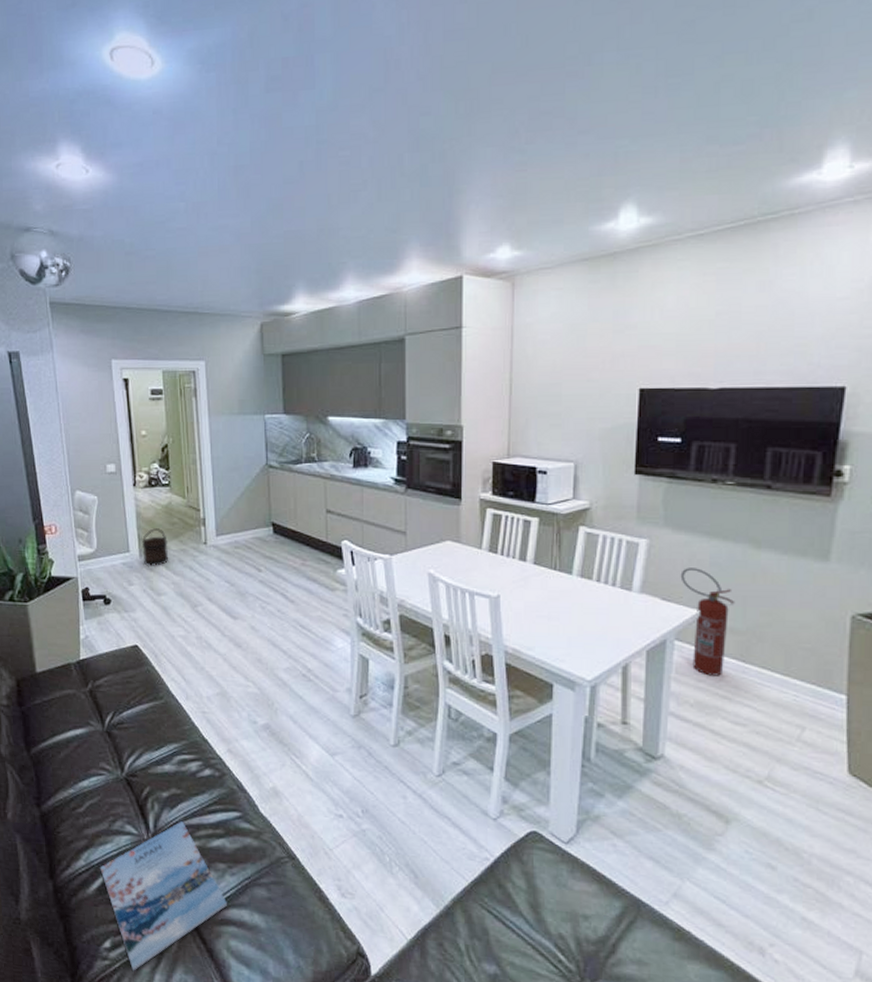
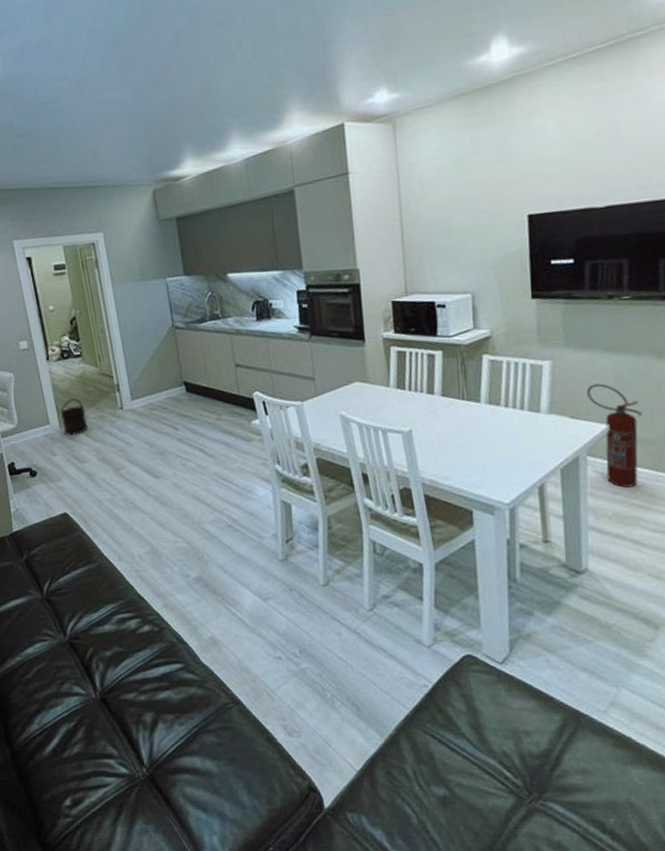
magazine: present [100,821,227,971] -> none [53,678,179,825]

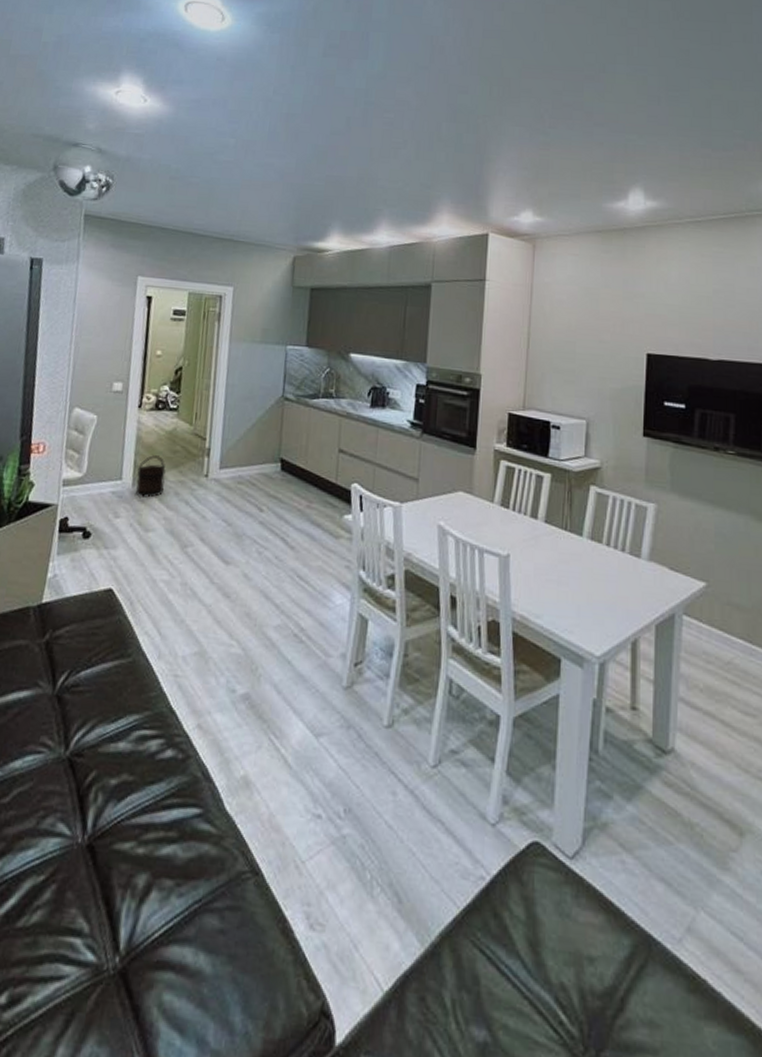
fire extinguisher: present [586,384,643,488] -> none [687,536,740,658]

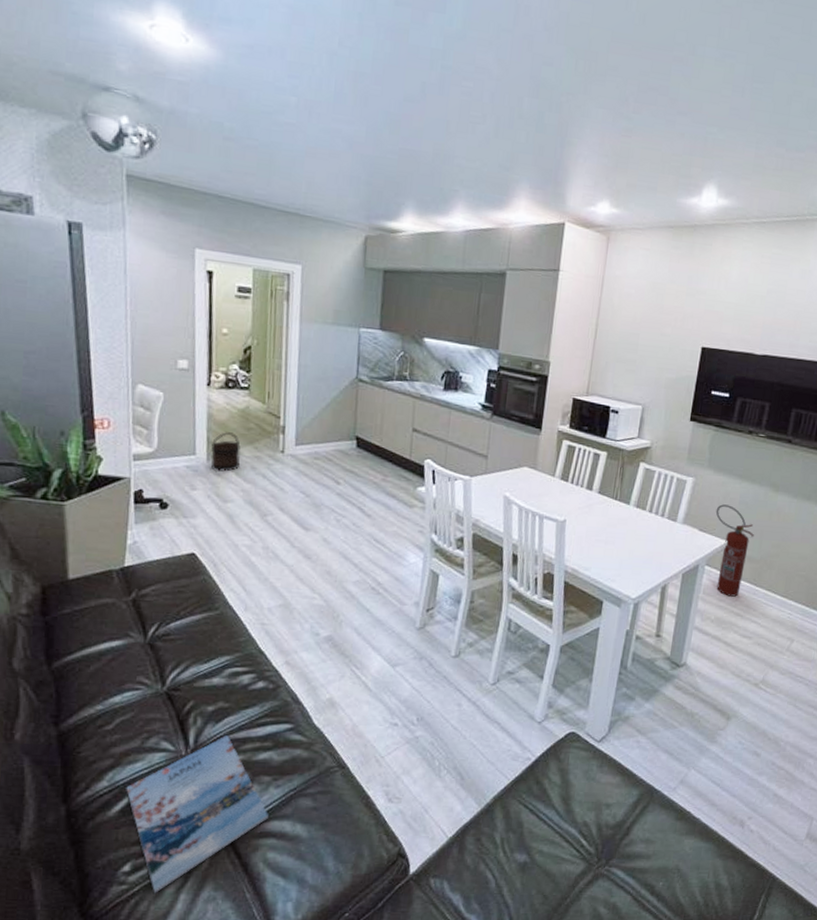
magazine: none [13,819,168,1041] -> present [126,735,268,893]
fire extinguisher: none [687,536,740,658] -> present [715,504,755,597]

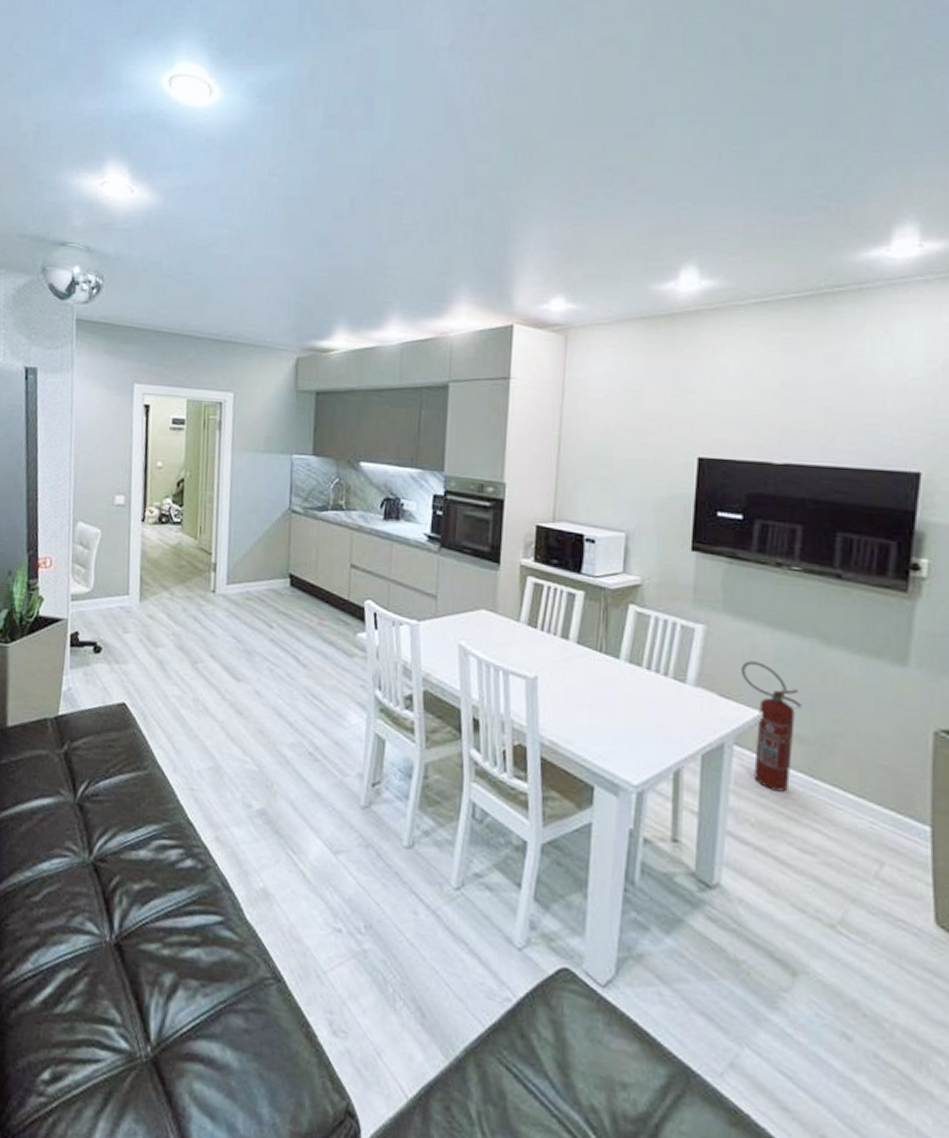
magazine: present [126,735,268,893] -> none [49,922,195,1114]
bucket: present [210,432,241,472] -> none [143,570,172,614]

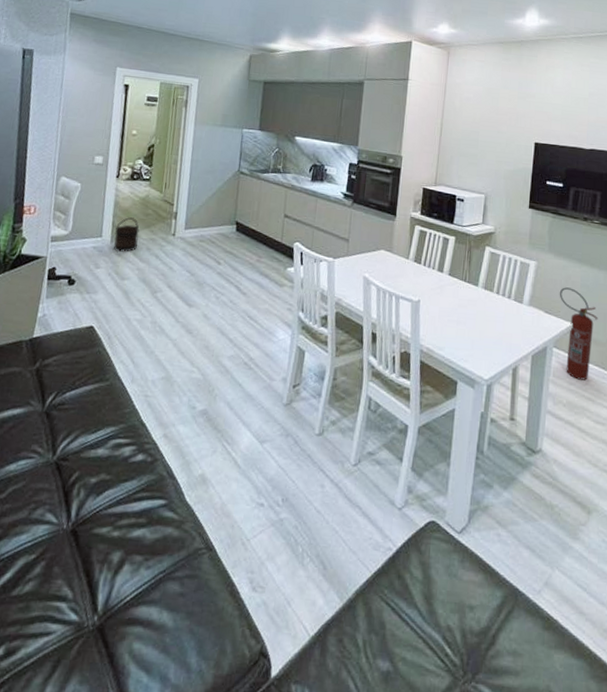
bucket: none [143,570,172,614] -> present [114,217,139,252]

